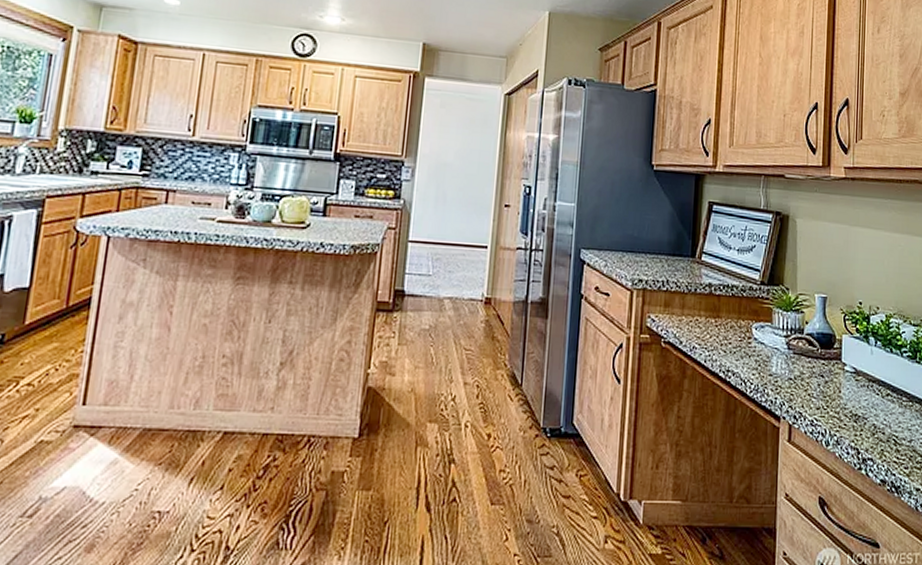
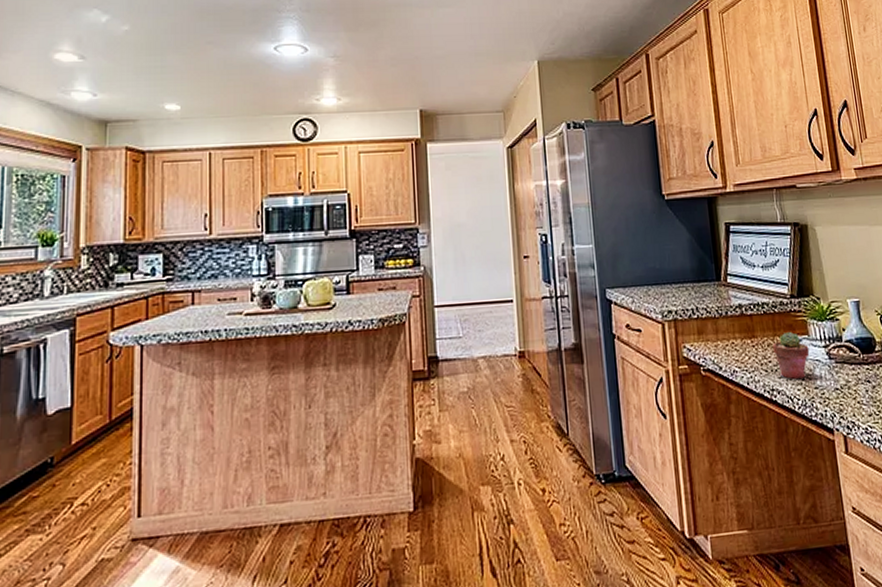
potted succulent: none [735,316,770,364] -> present [772,331,810,379]

